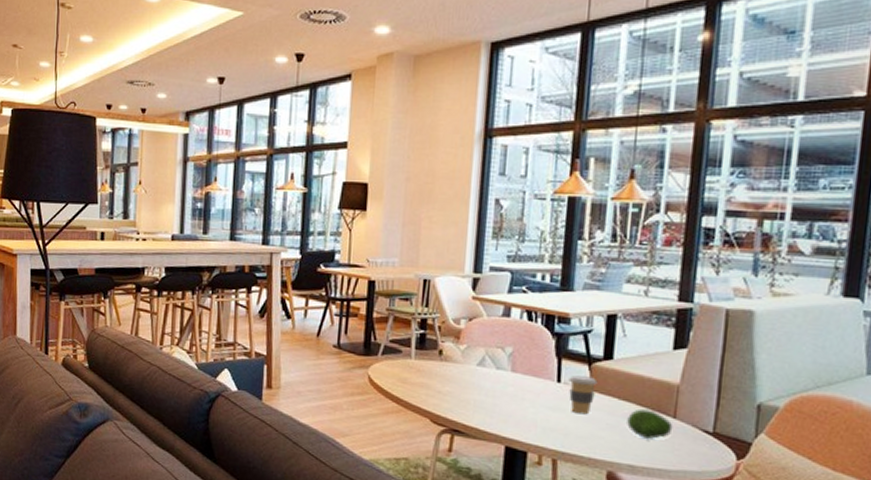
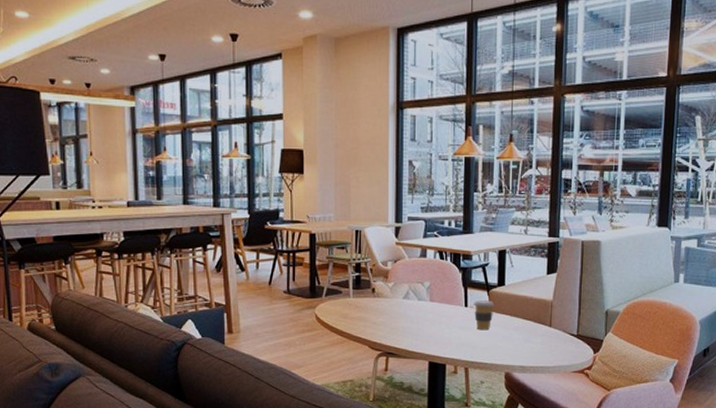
fruit: present [627,409,673,439] -> none [517,322,550,344]

